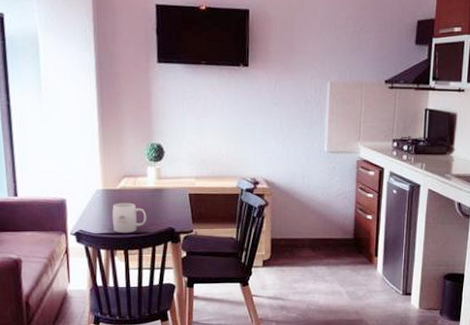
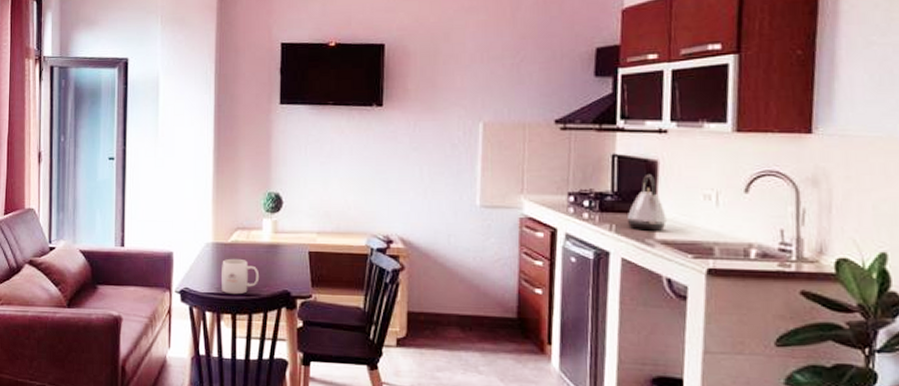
kettle: none [433,124,460,168] -> present [626,173,667,231]

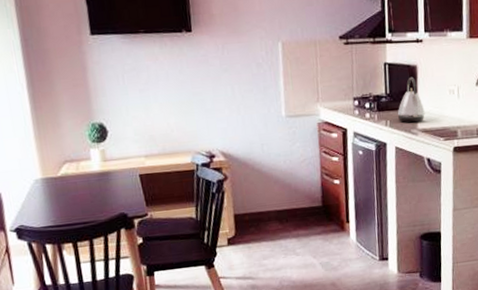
mug: present [220,258,260,295] -> none [54,190,95,225]

